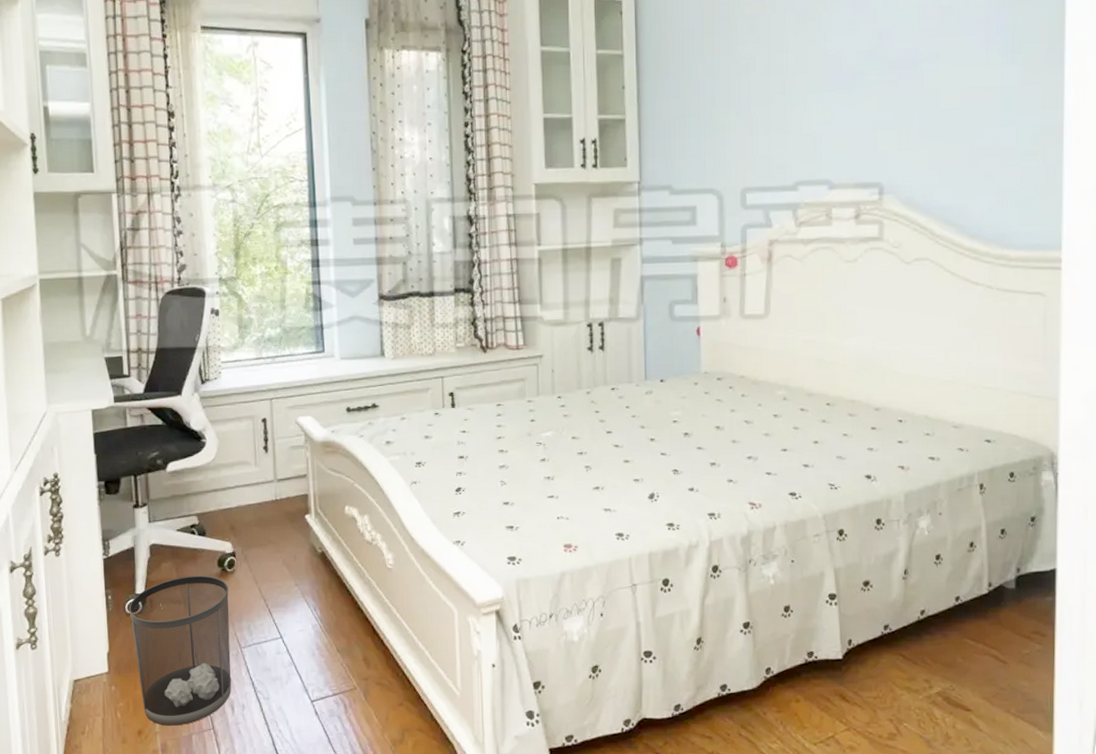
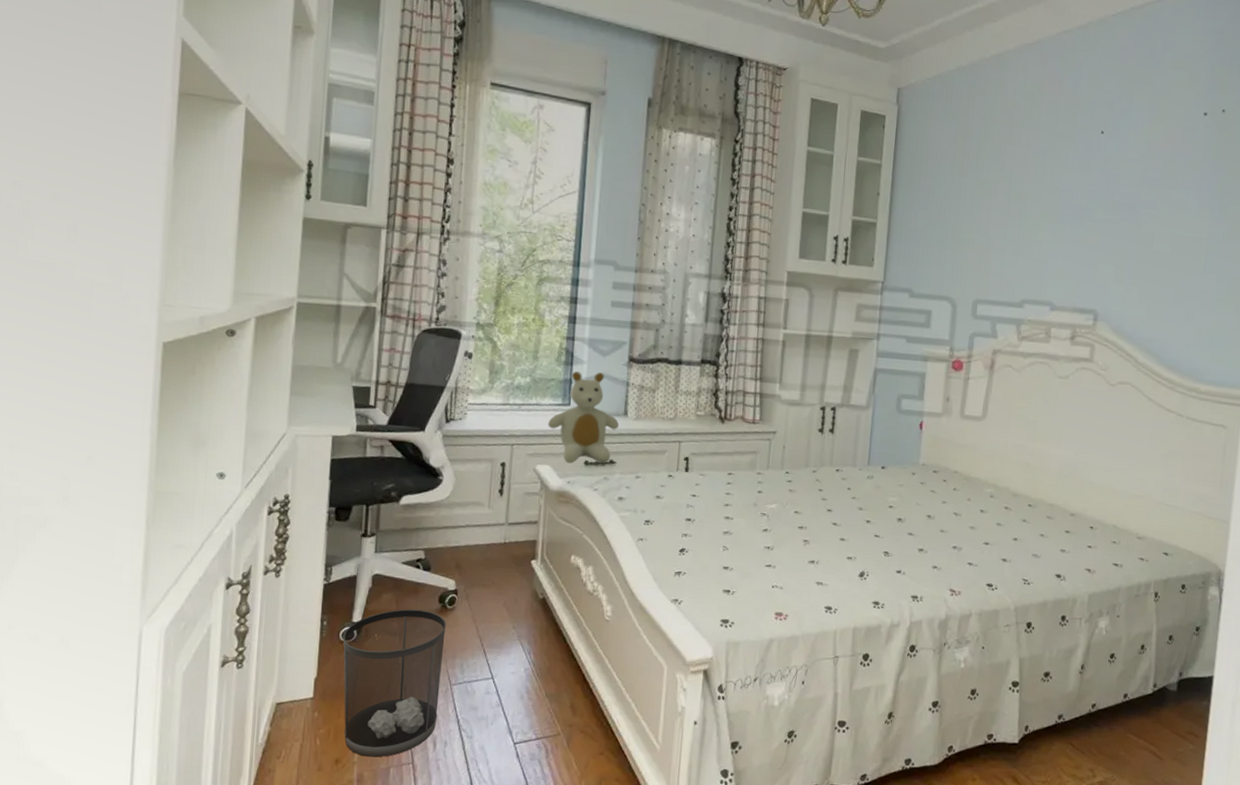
stuffed bear: none [304,314,378,412] -> present [548,371,620,464]

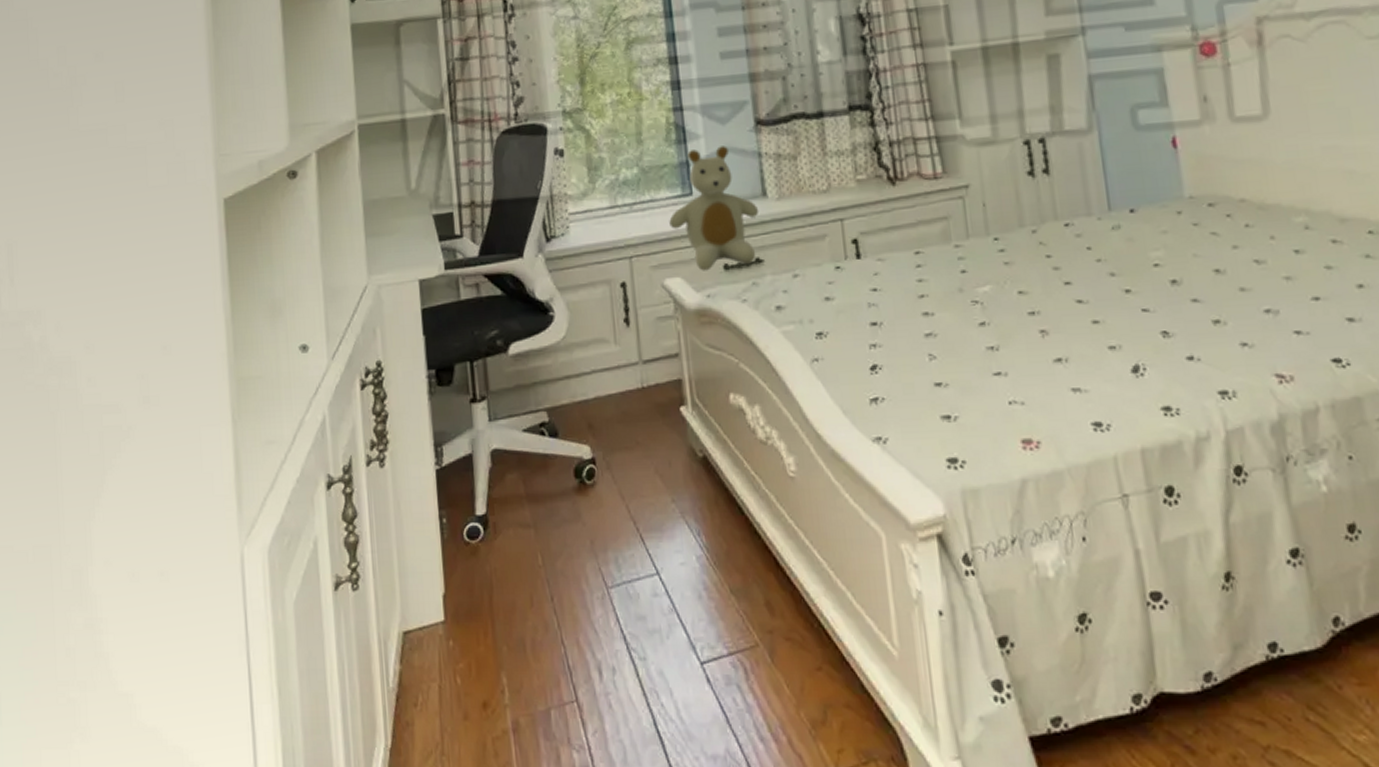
waste bin: present [342,609,446,758] -> none [467,490,598,696]

